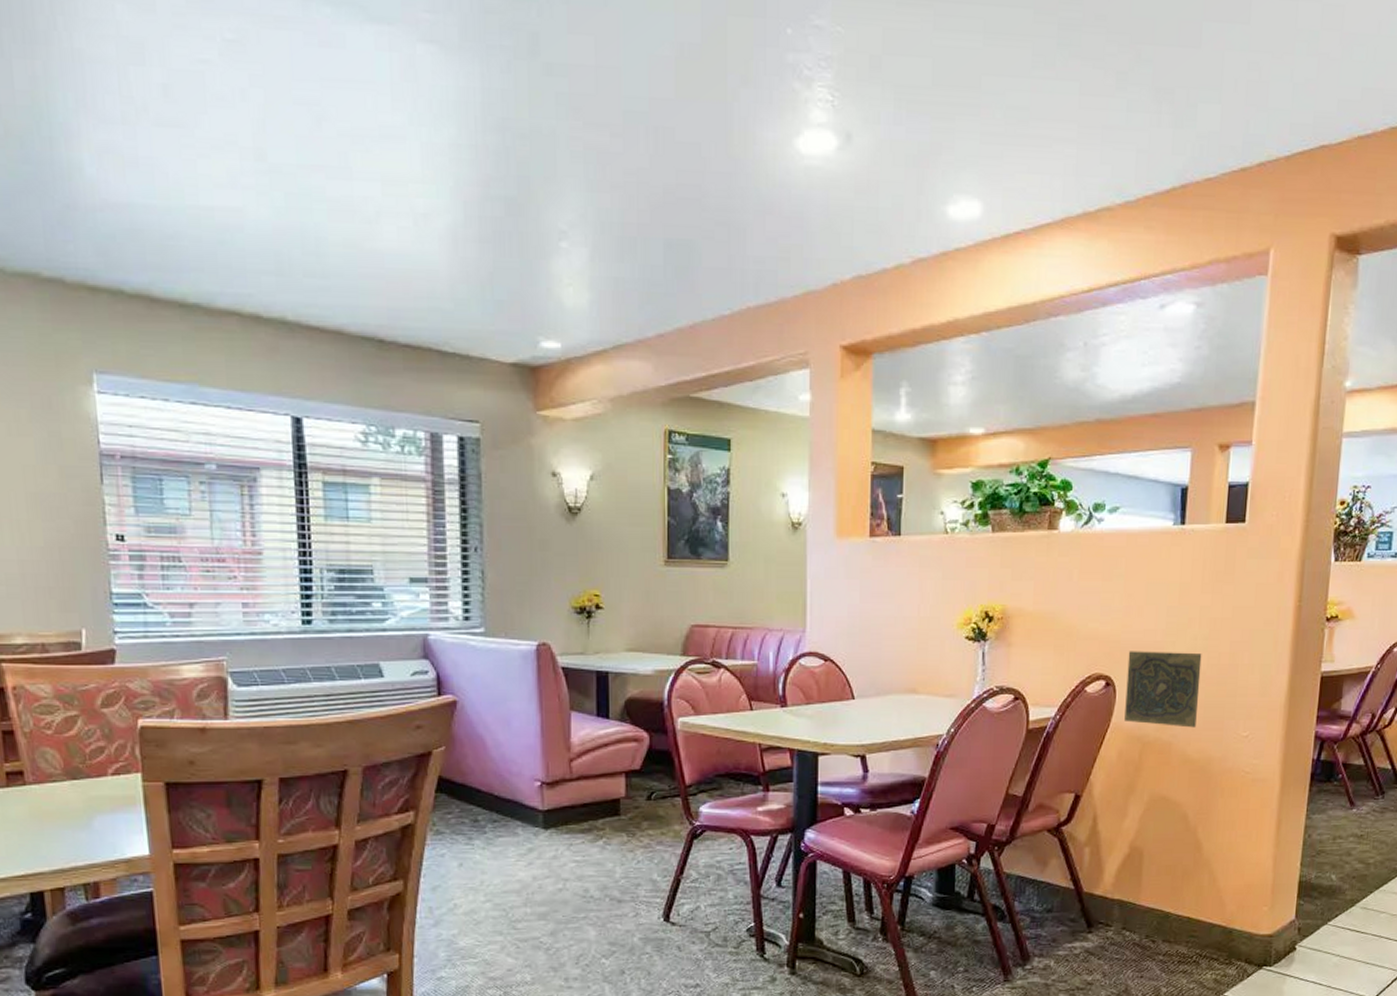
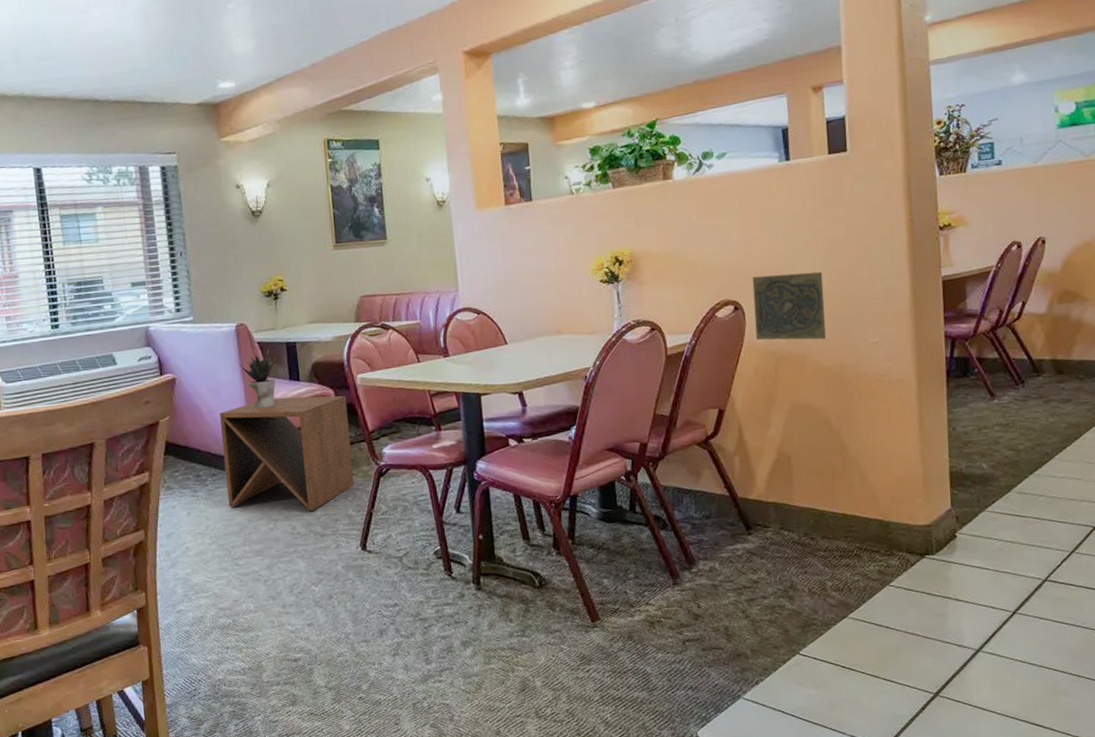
side table: none [507,736,663,873] -> present [220,395,354,512]
potted plant: none [536,677,583,747] -> present [238,349,276,409]

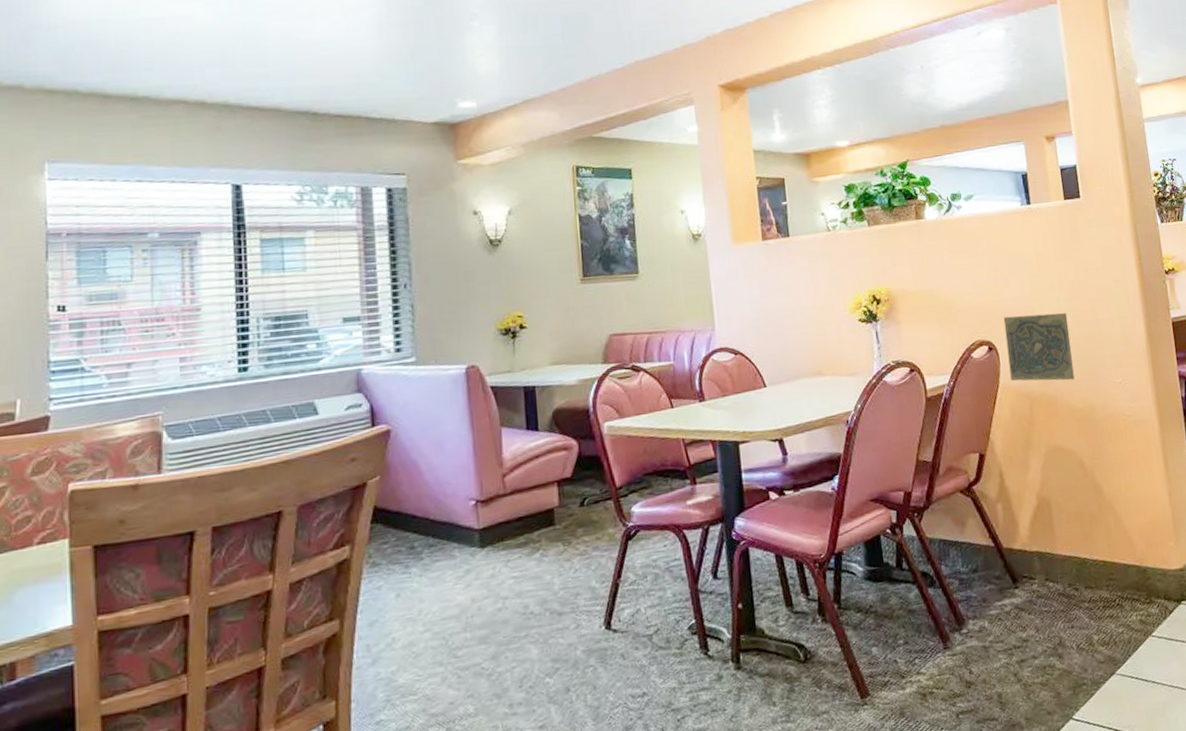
side table: present [220,395,354,512] -> none [442,447,599,586]
potted plant: present [238,349,276,409] -> none [467,394,512,464]

